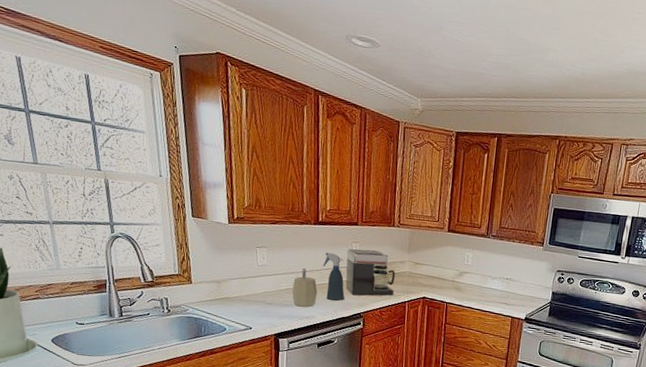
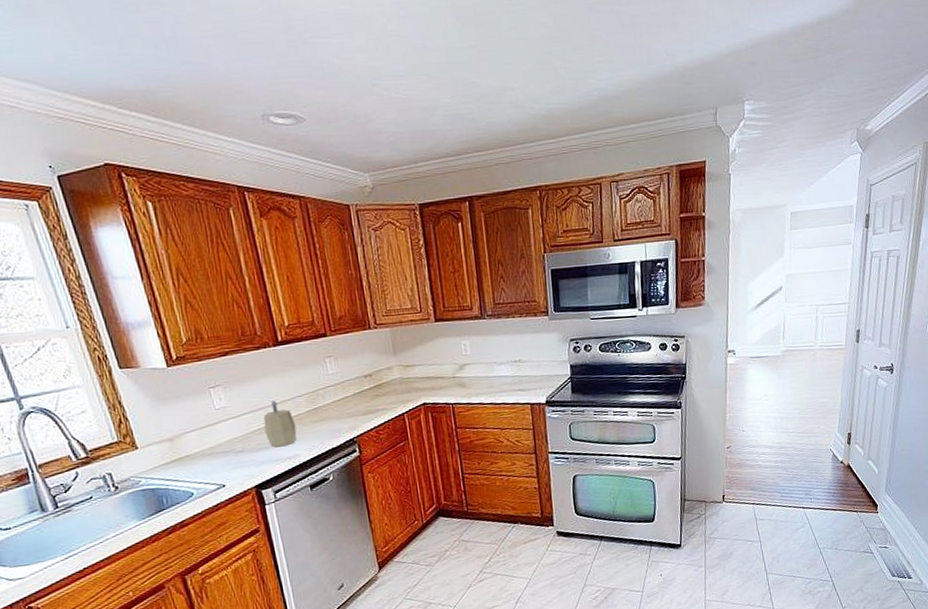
spray bottle: present [323,252,345,301] -> none [295,375,330,432]
coffee maker: present [345,249,395,296] -> none [321,361,387,420]

